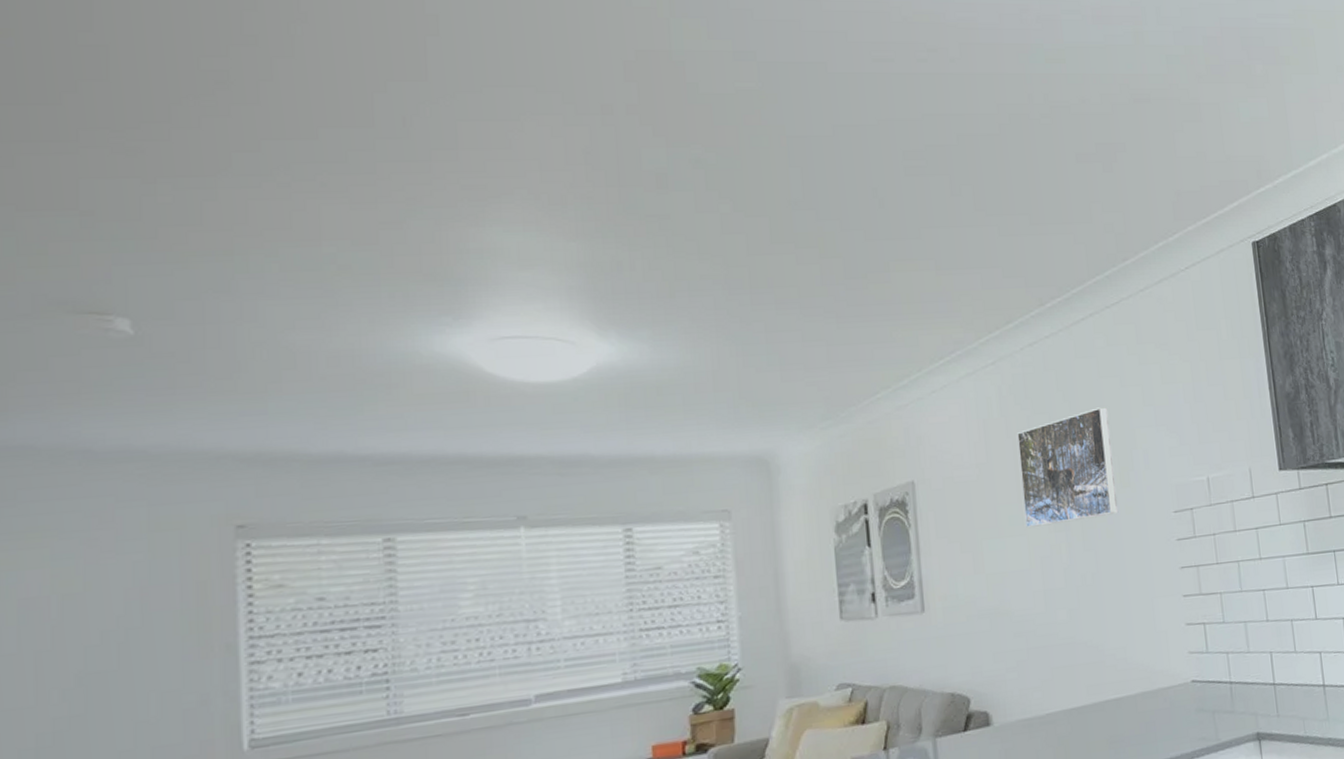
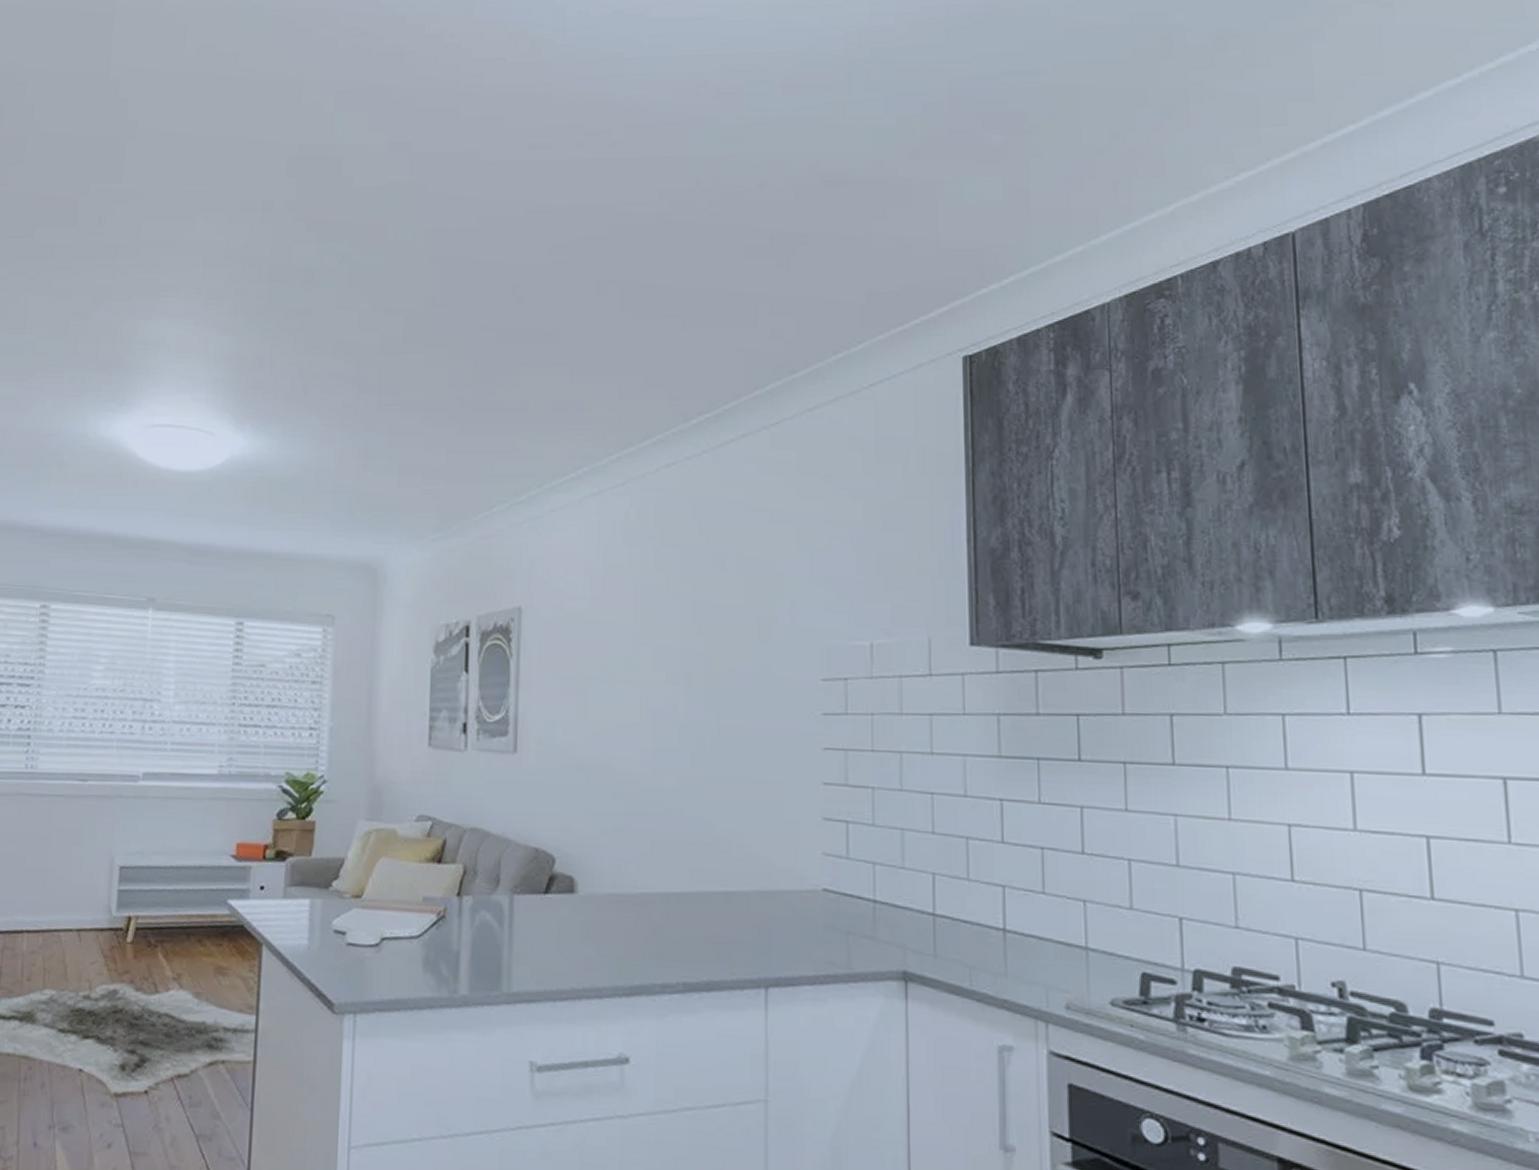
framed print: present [1017,407,1119,528] -> none [640,545,753,676]

